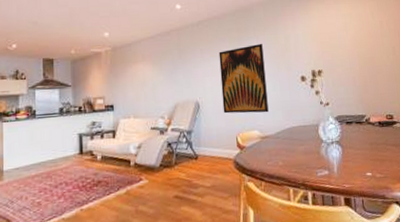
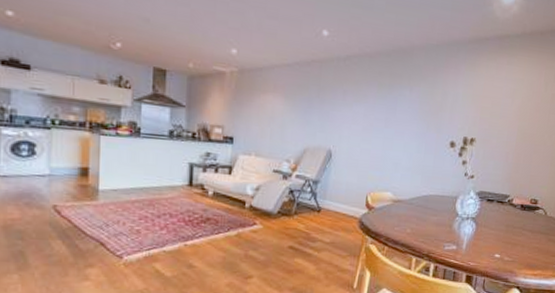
wall art: present [219,44,269,114] -> none [357,95,416,175]

